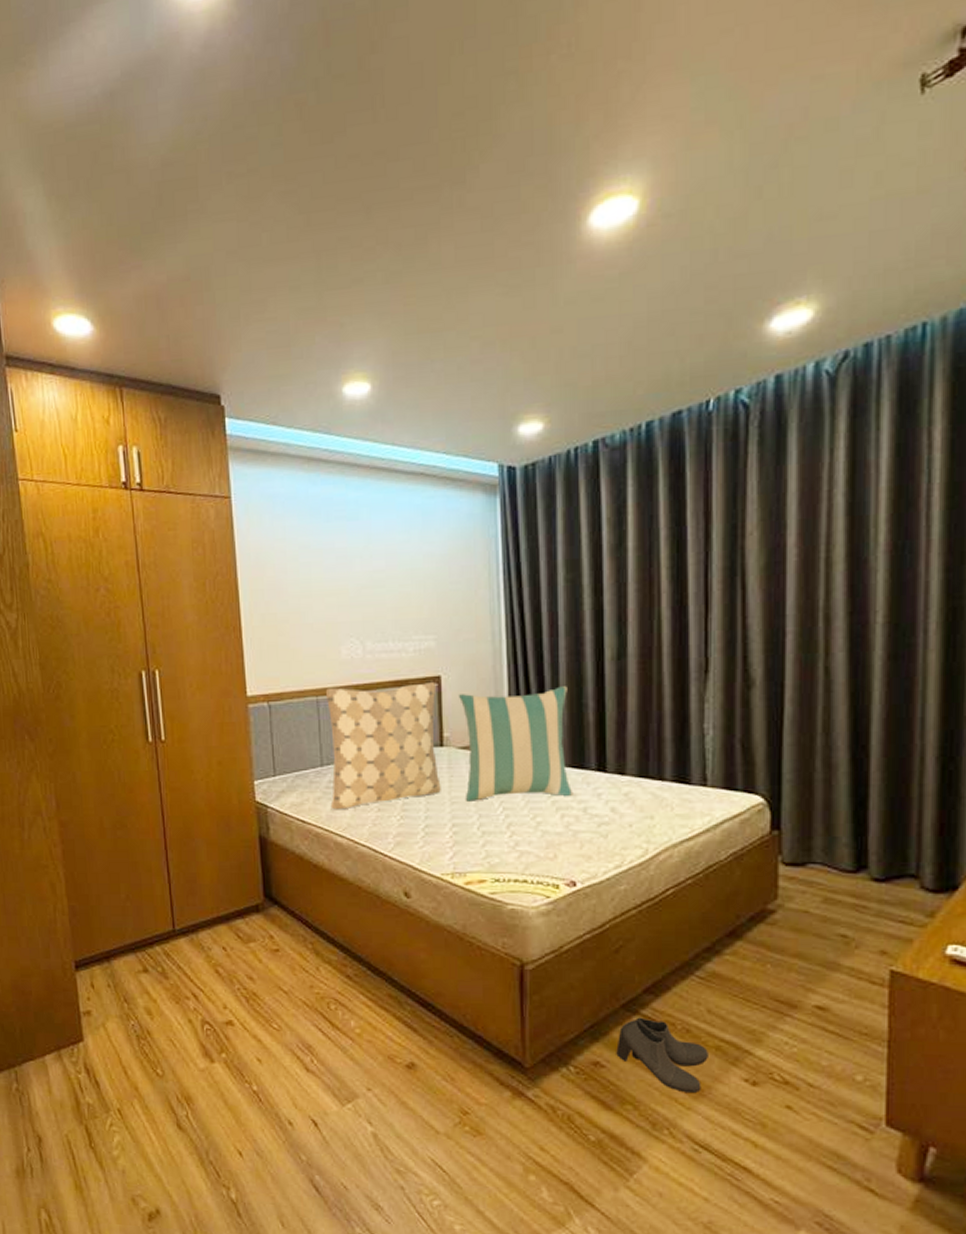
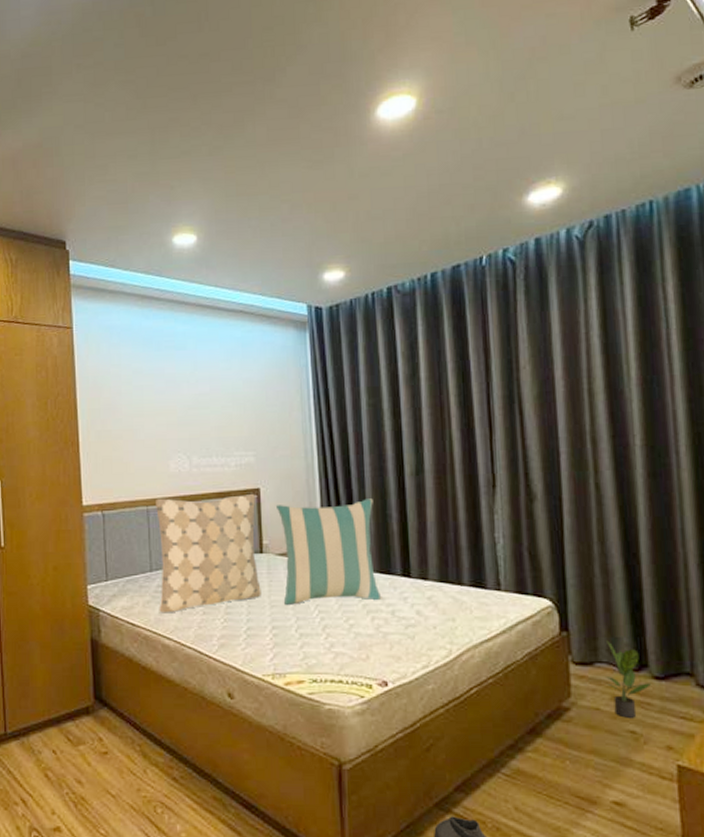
potted plant: none [818,840,869,921] -> present [606,640,651,718]

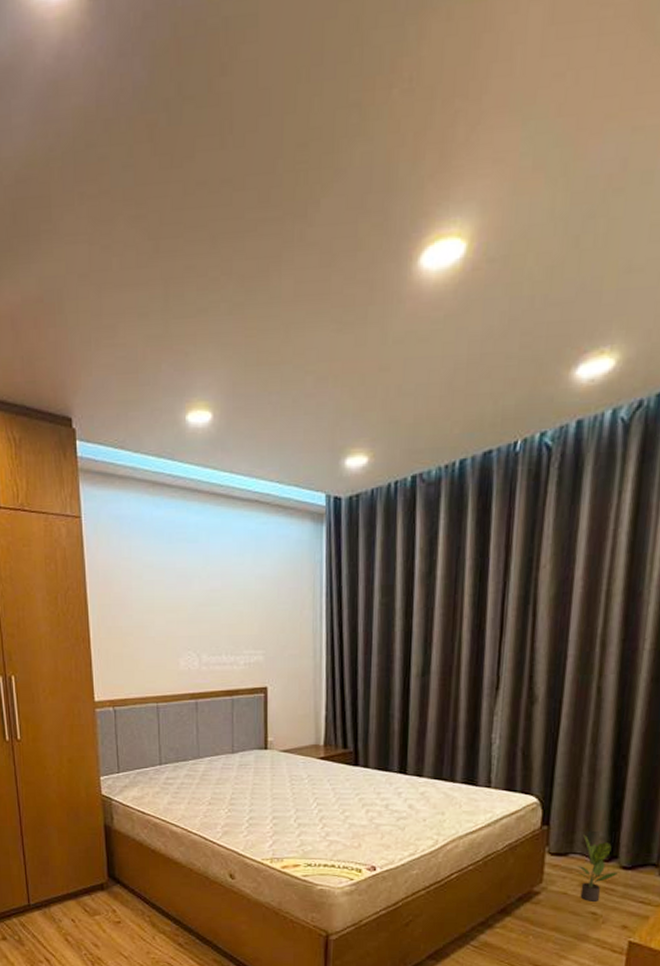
pillow: present [156,493,261,613] -> none [166,692,264,803]
pillow: present [277,498,382,605] -> none [283,699,378,797]

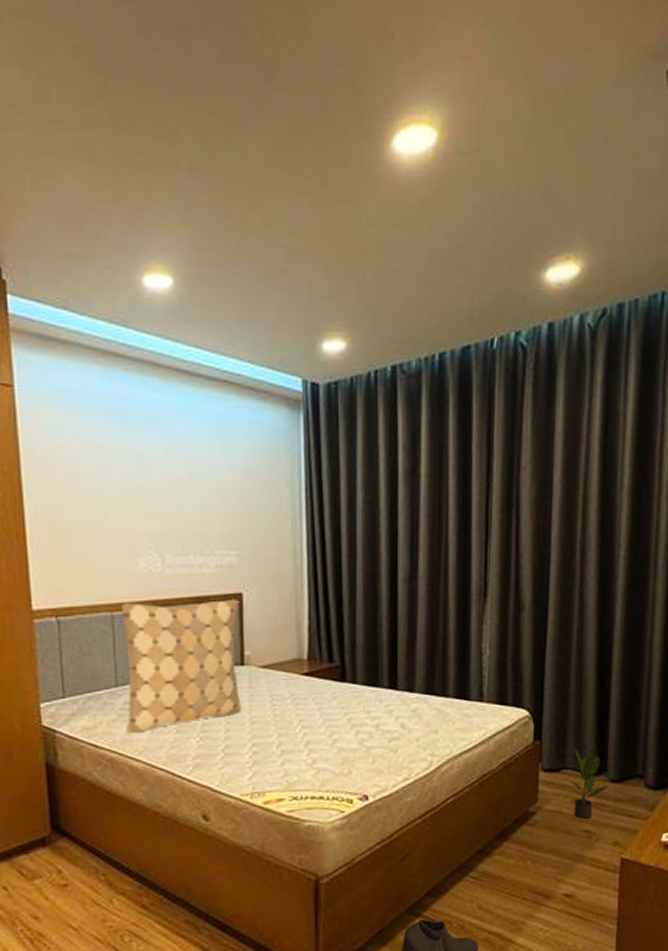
pillow: none [166,692,264,803] -> present [122,598,241,733]

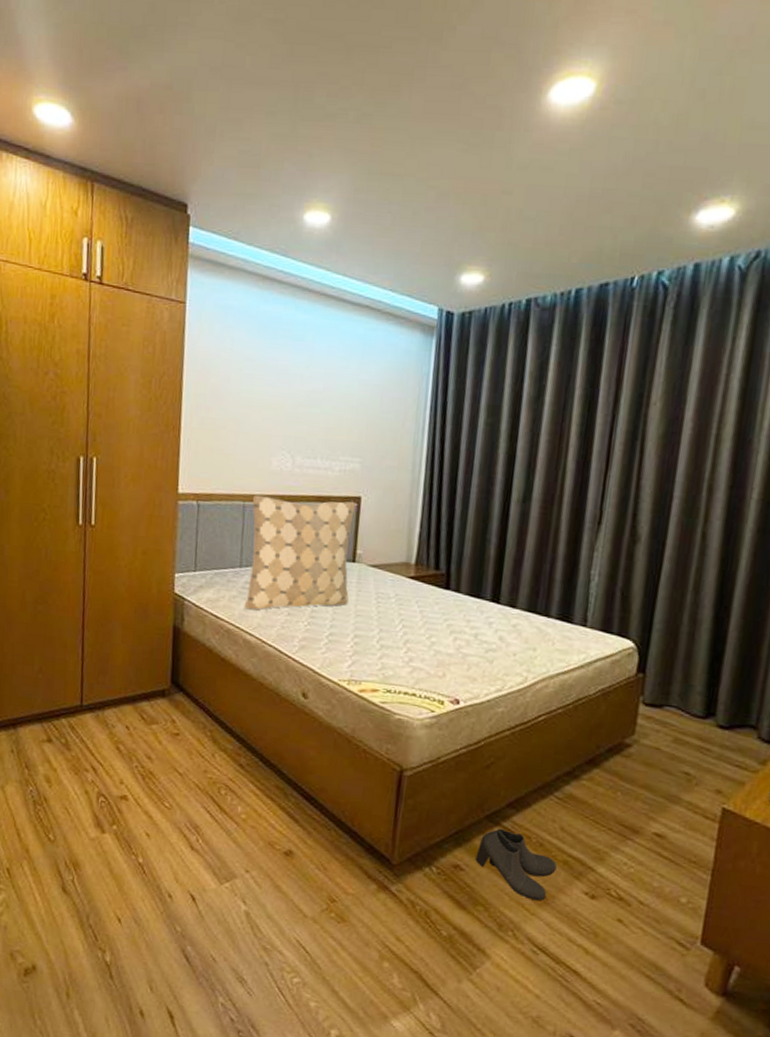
potted plant: present [569,748,607,819] -> none [671,686,714,761]

